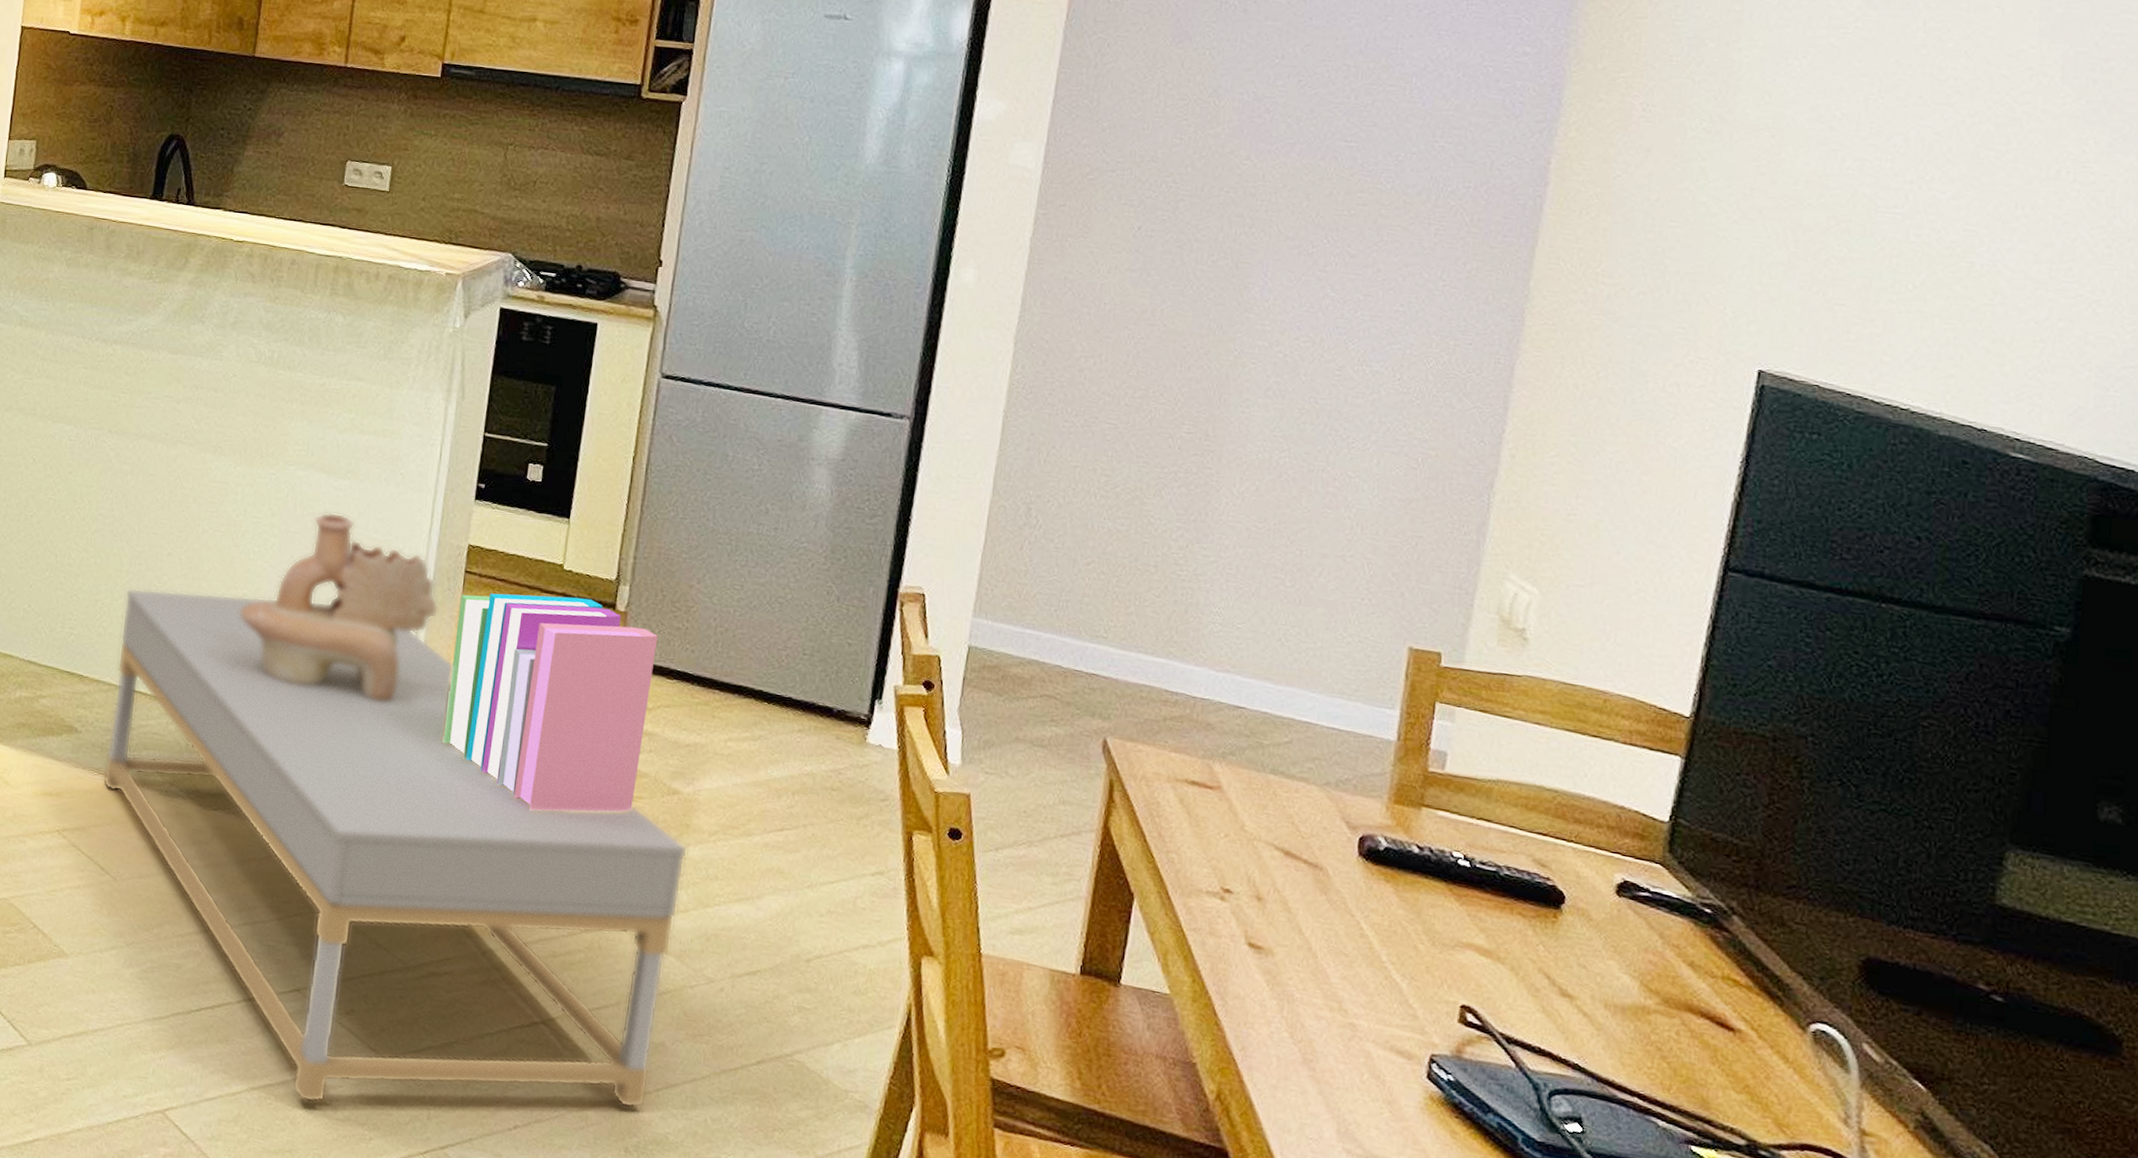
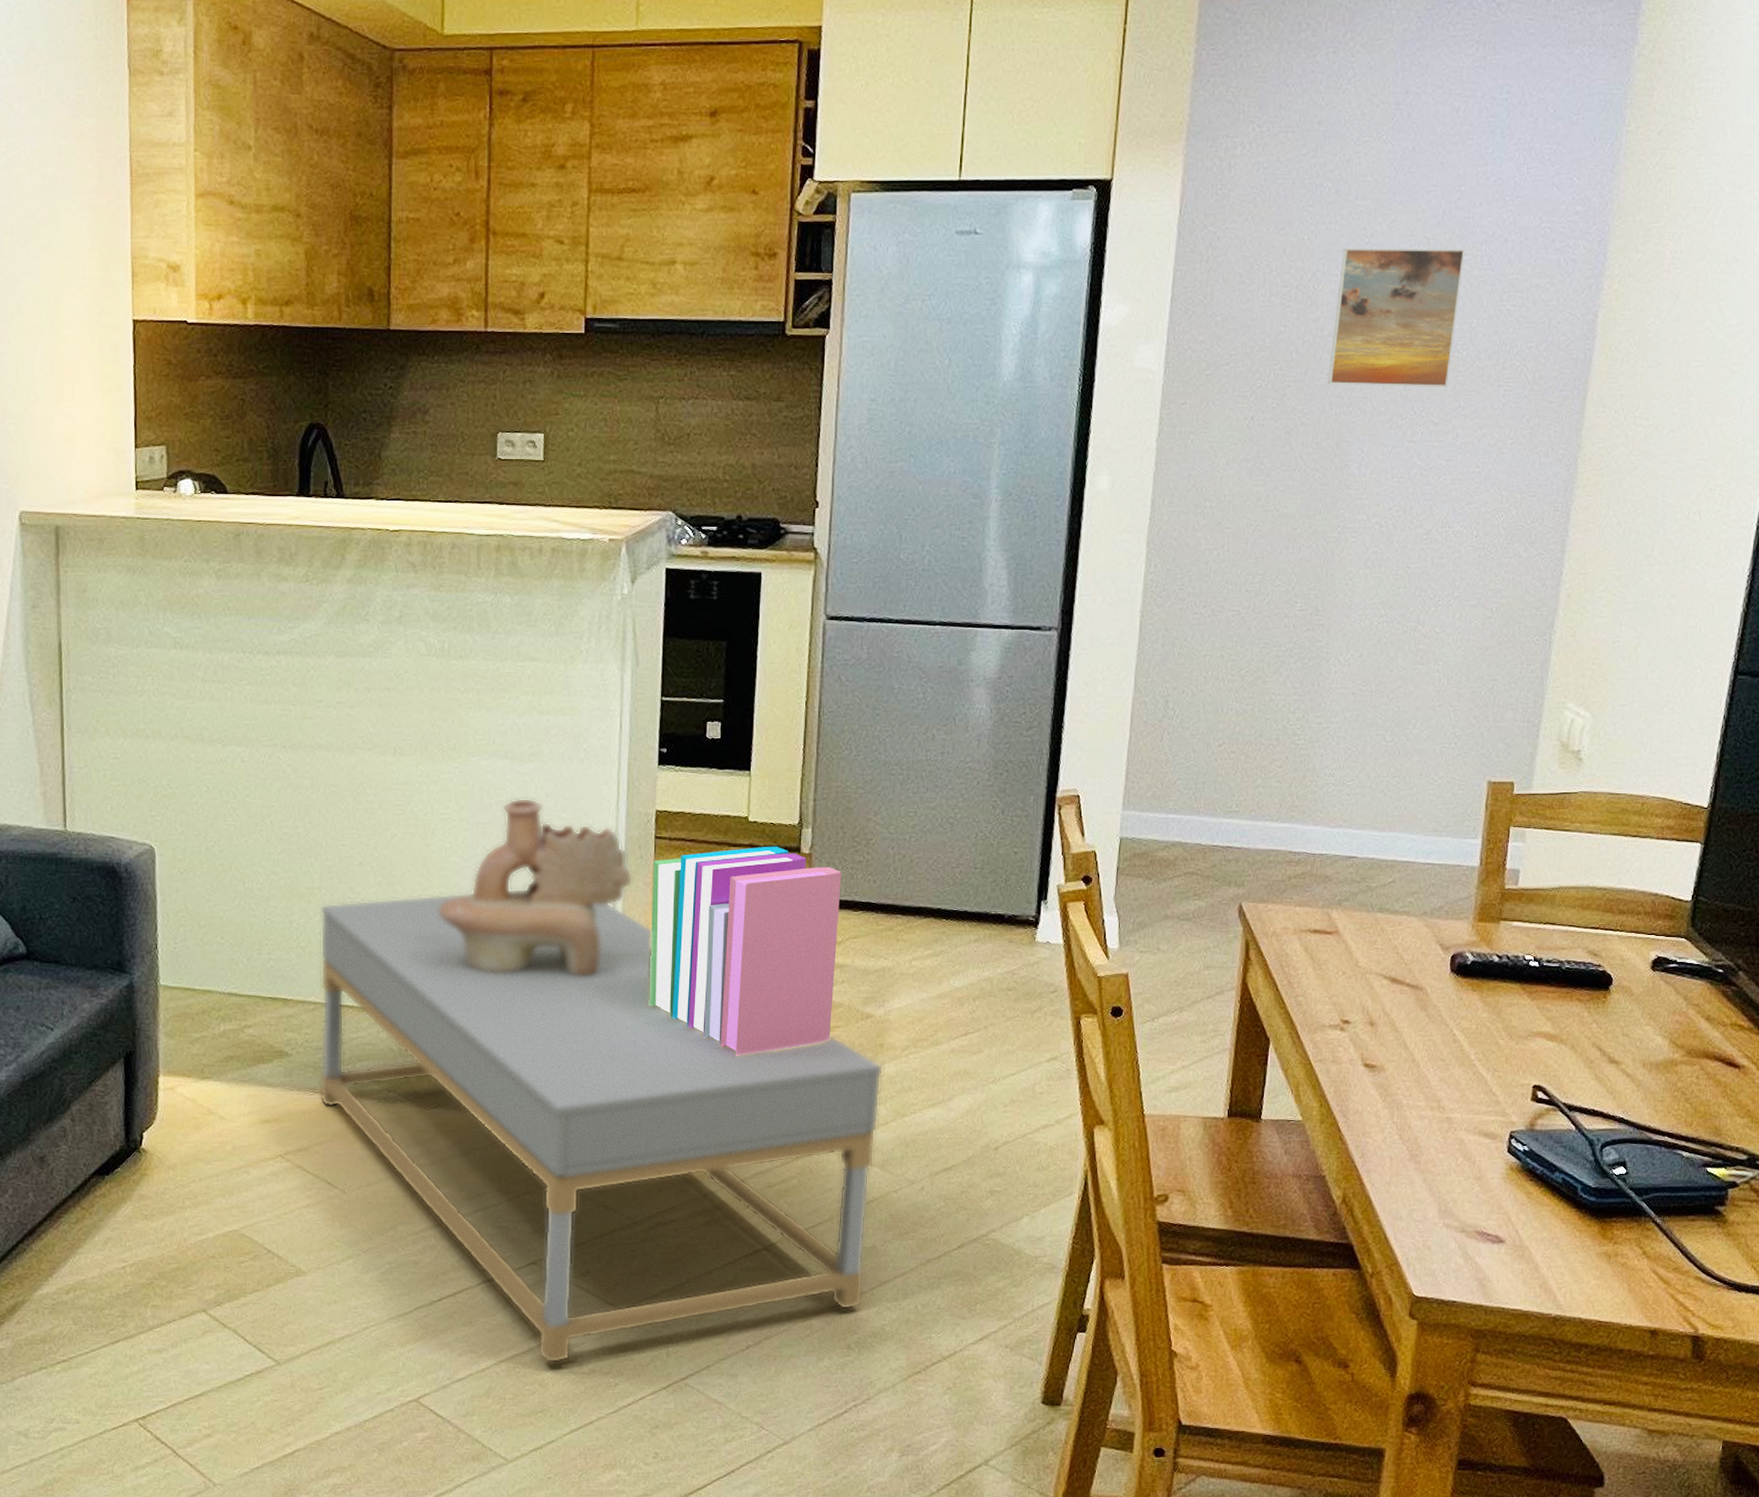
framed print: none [1227,67,1392,219] -> present [1327,248,1465,387]

